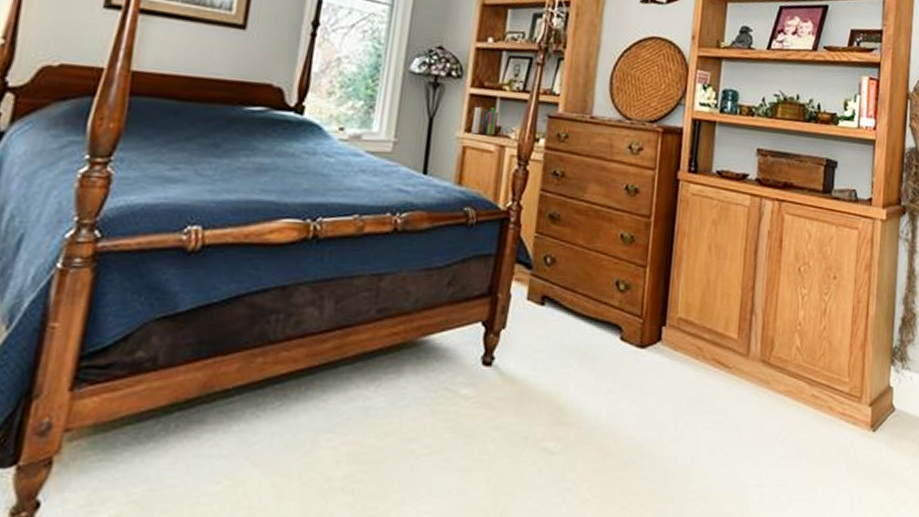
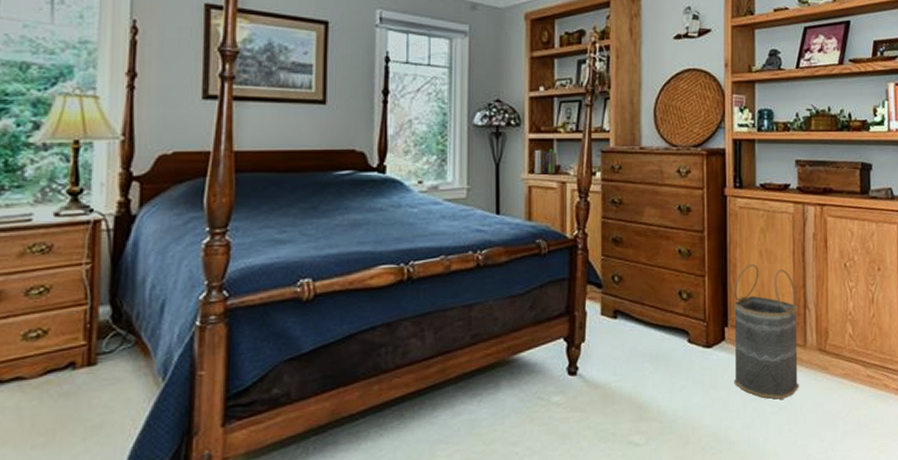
basket: none [665,259,745,413] -> present [733,264,799,399]

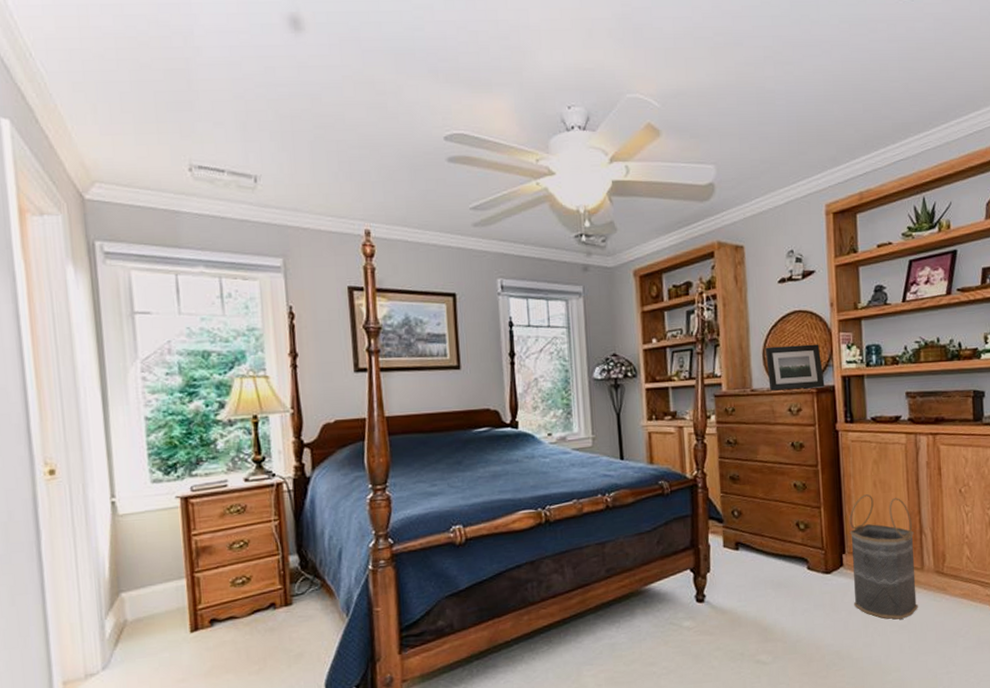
books: present [534,149,556,174] -> none [651,397,673,421]
picture frame: none [656,104,715,150] -> present [764,344,825,391]

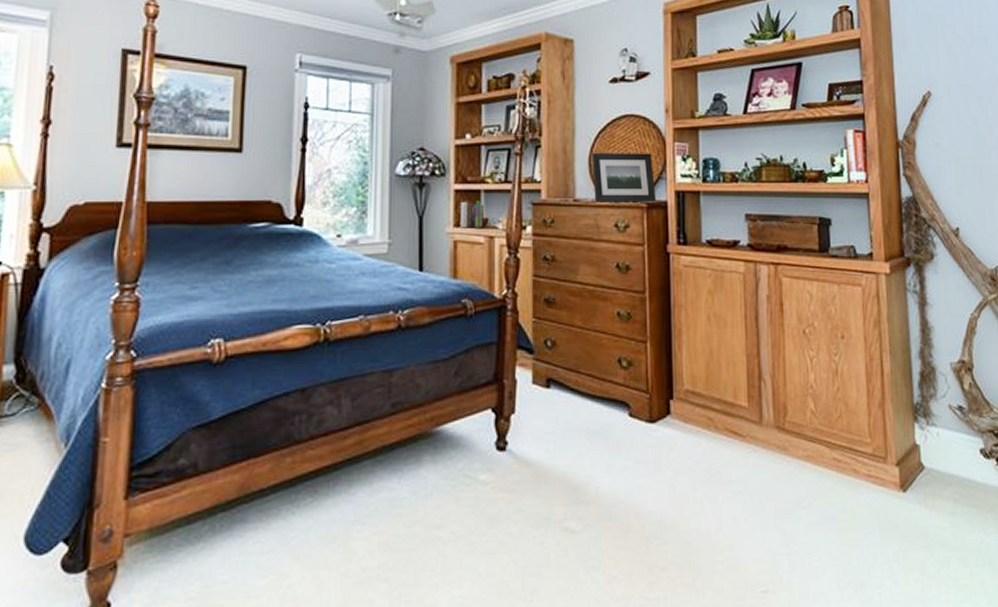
books: none [651,397,673,421] -> present [459,201,484,228]
basket: present [849,494,918,619] -> none [678,330,755,484]

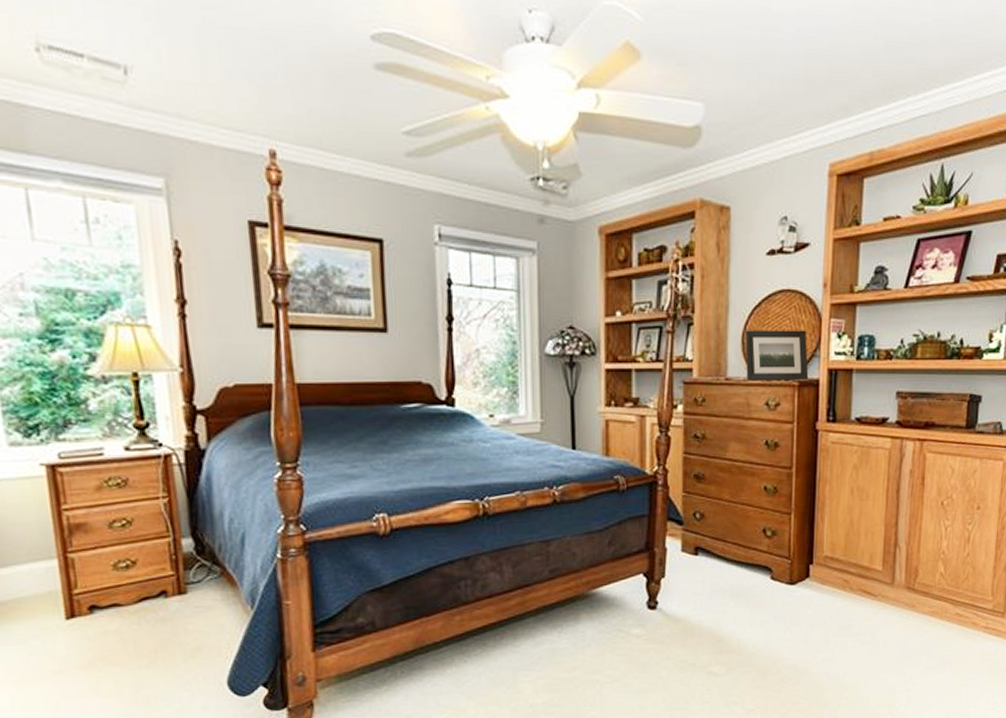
books: present [459,201,484,228] -> none [611,380,635,408]

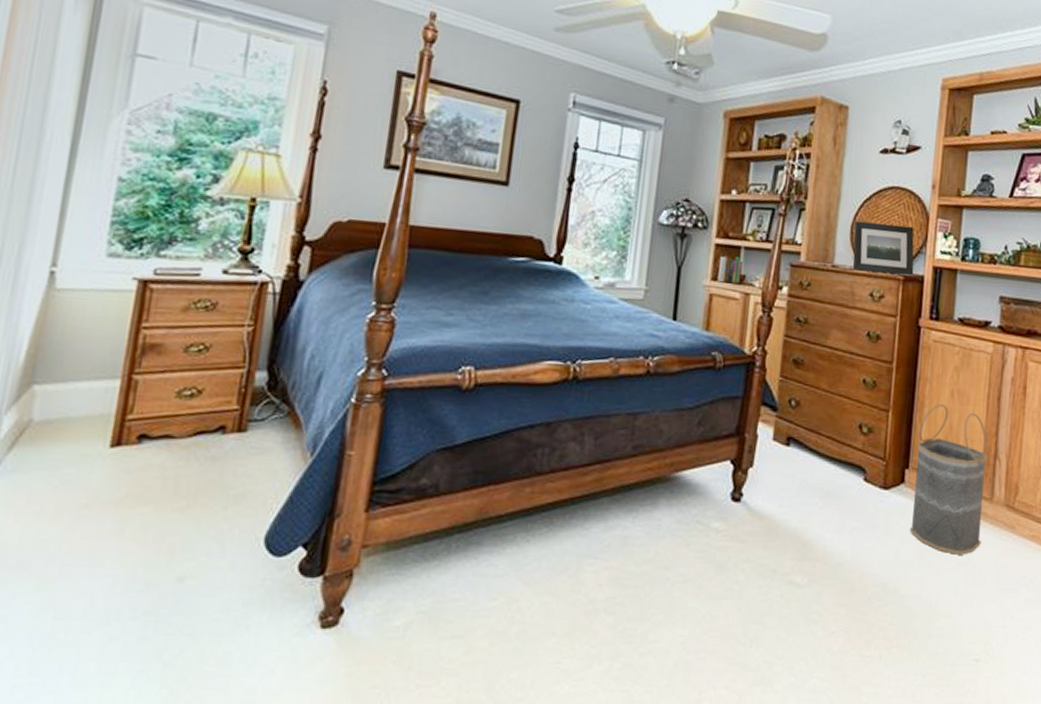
books: none [611,380,635,408] -> present [717,255,743,284]
basket: none [816,502,889,635] -> present [909,404,988,555]

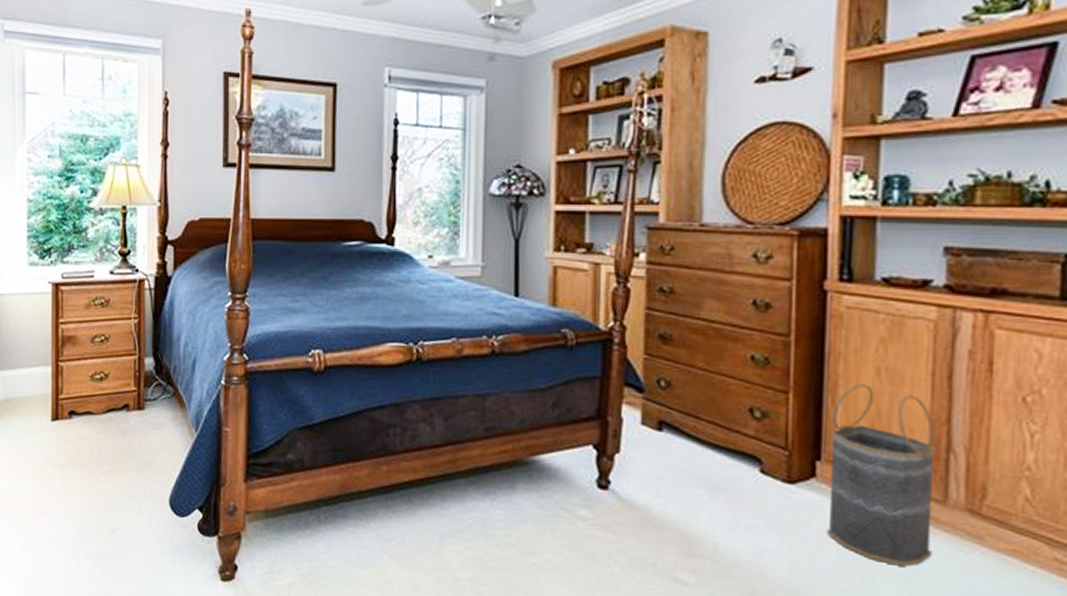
books: present [717,255,743,284] -> none [560,223,589,254]
picture frame: present [852,220,914,276] -> none [725,169,813,230]

